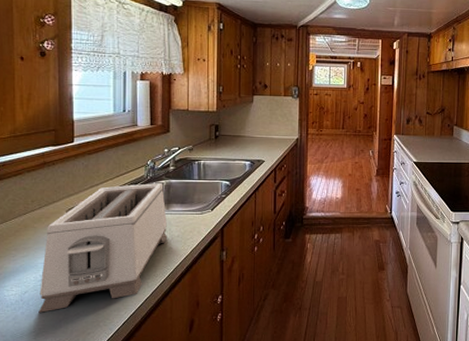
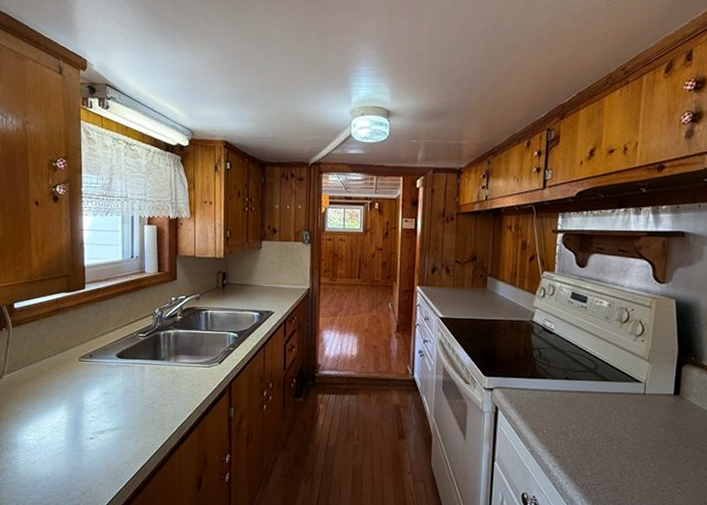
toaster: present [38,183,168,313] -> none [55,333,176,459]

